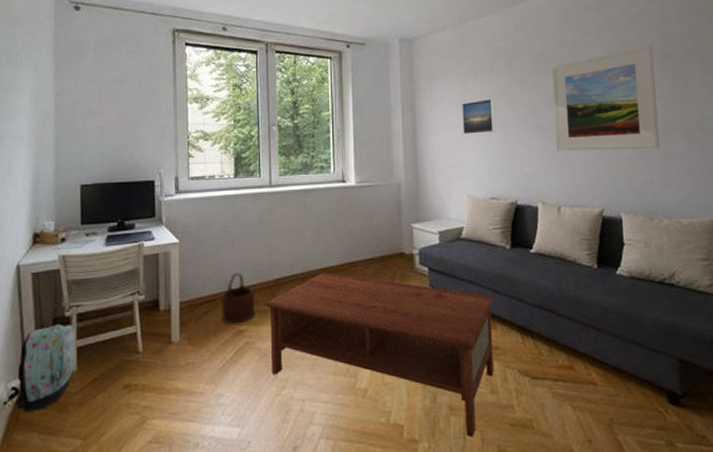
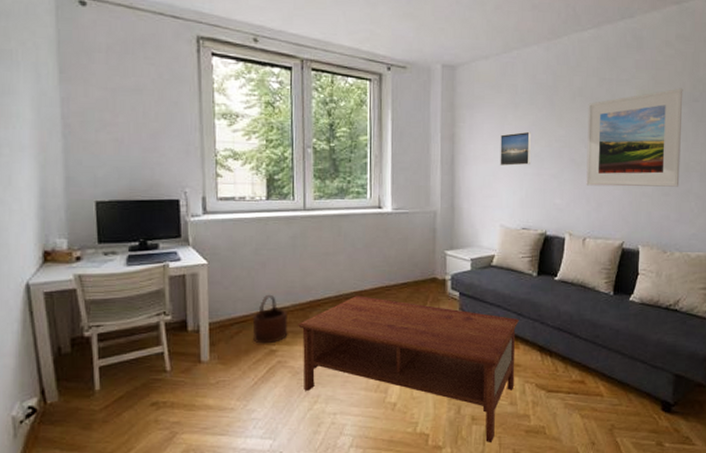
backpack: present [14,324,76,413] -> none [31,344,98,431]

